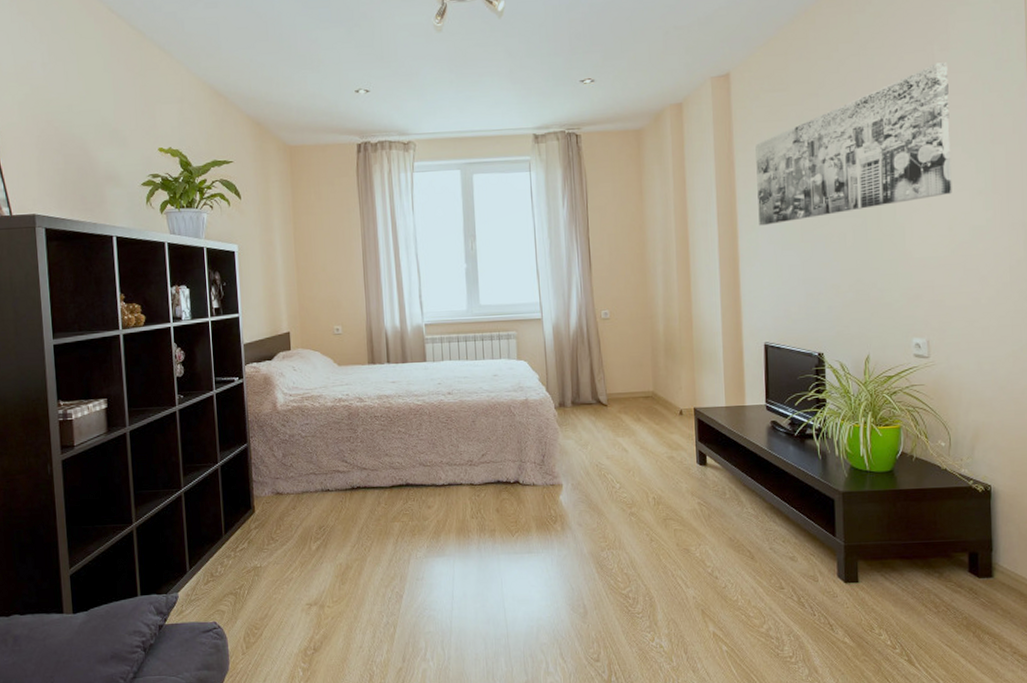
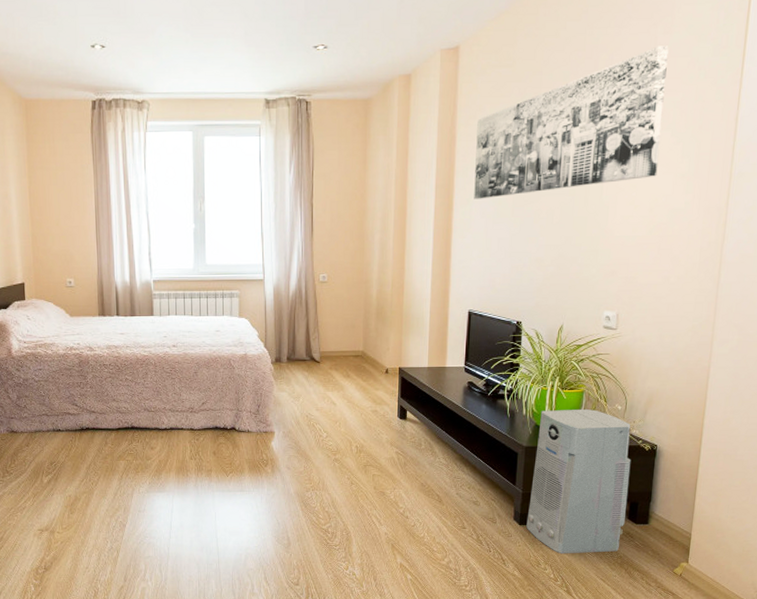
air purifier: none [852,446,966,617] -> present [526,408,631,554]

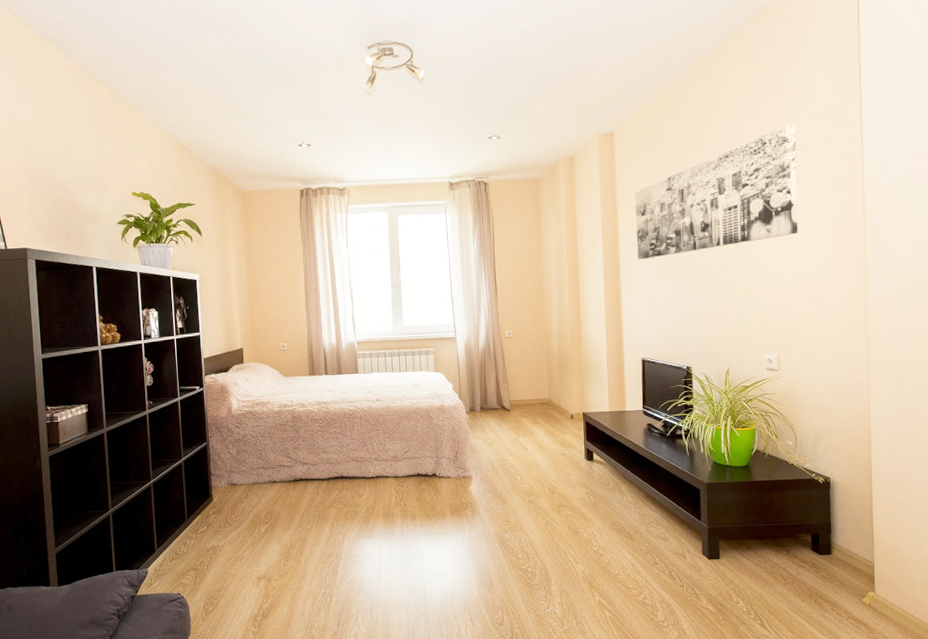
air purifier: present [526,408,631,554] -> none [715,445,809,587]

